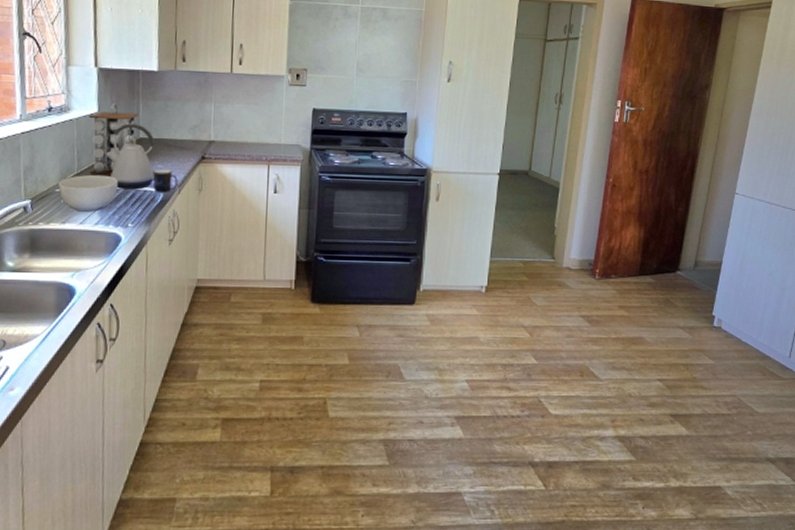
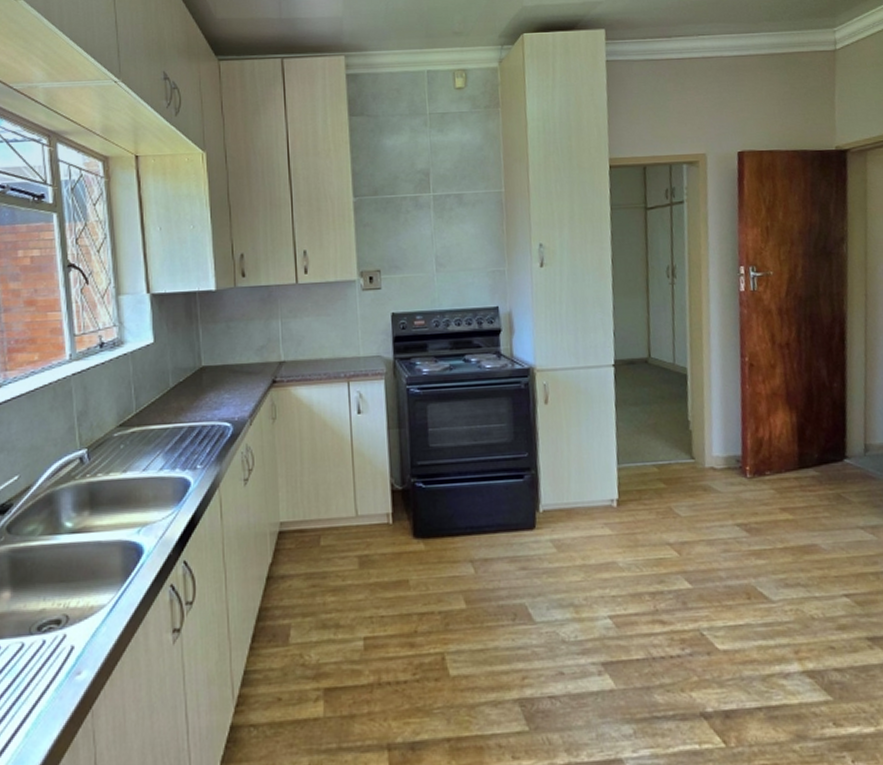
bowl: present [58,174,119,213] -> none [116,412,182,458]
spice rack: present [89,103,139,178] -> none [145,331,199,415]
kettle: present [105,123,155,191] -> none [165,351,222,428]
mug: present [153,168,178,195] -> none [220,398,248,429]

